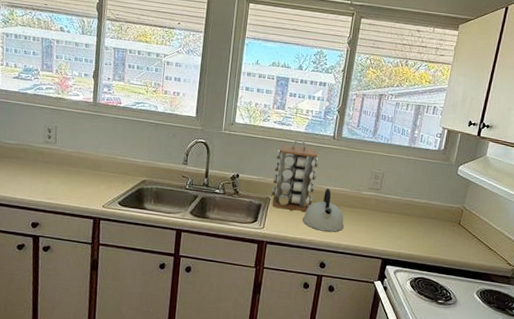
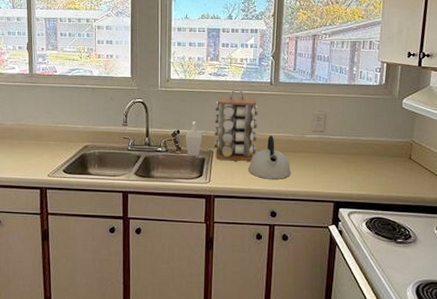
soap bottle: none [243,167,261,202] -> present [185,121,203,156]

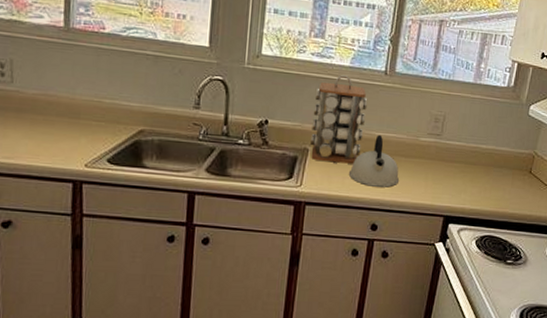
soap bottle: present [185,121,203,156] -> none [274,110,297,154]

